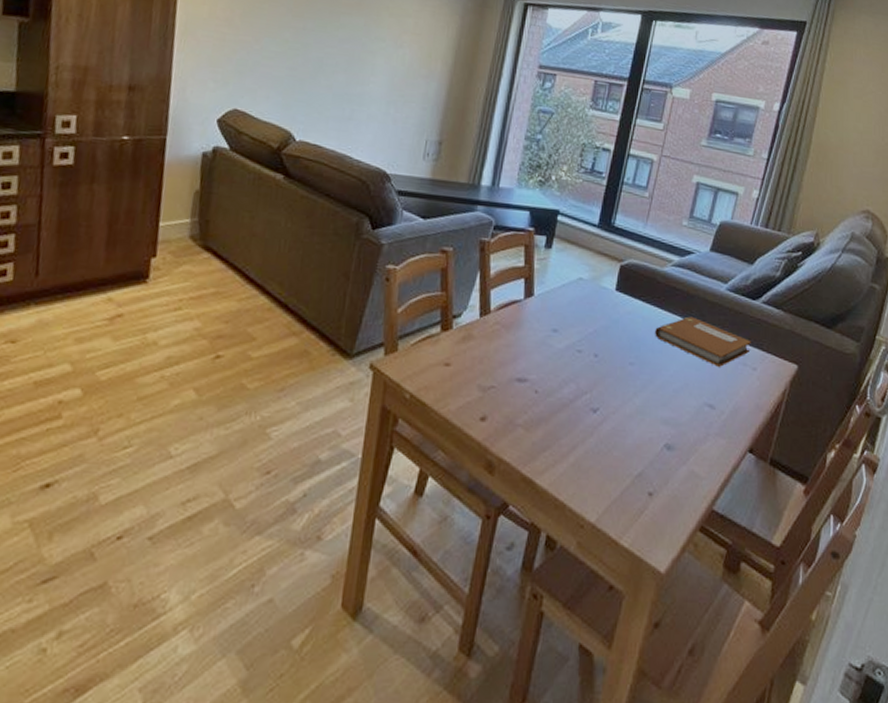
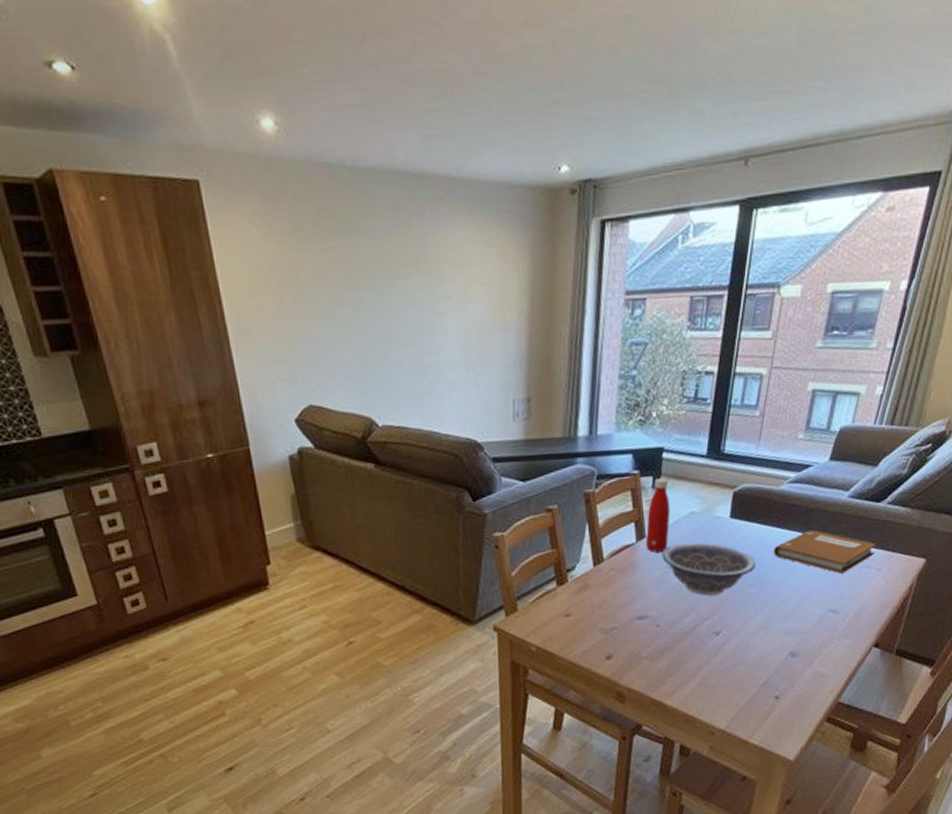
bottle: none [533,239,560,315] -> present [646,478,671,553]
decorative bowl: none [547,308,637,368] -> present [661,542,755,596]

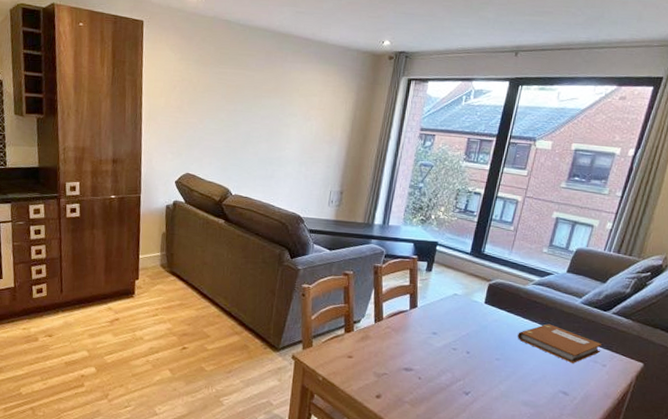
bottle: present [646,478,671,553] -> none [417,264,439,321]
decorative bowl: present [661,542,755,596] -> none [428,316,502,362]

